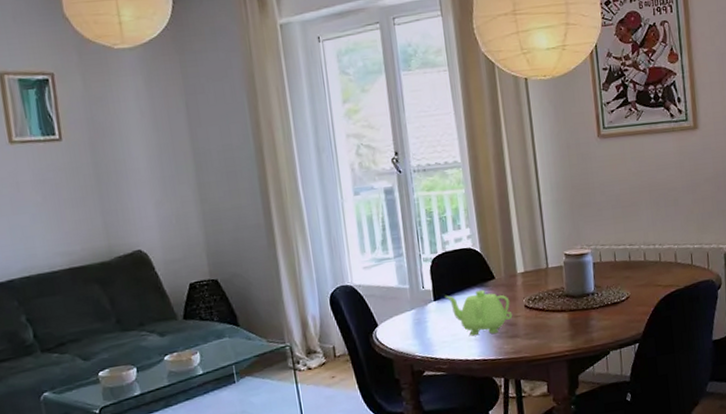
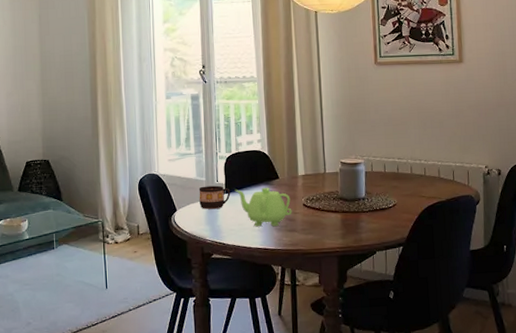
cup: none [402,292,440,321] -> present [199,185,231,209]

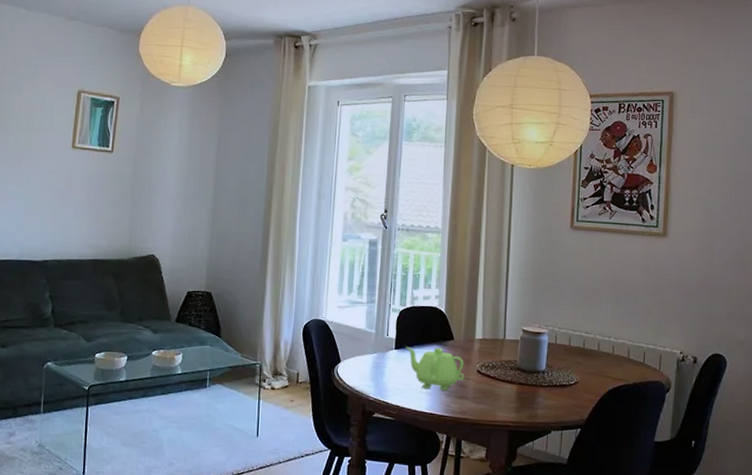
cup: present [199,185,231,209] -> none [366,339,400,365]

